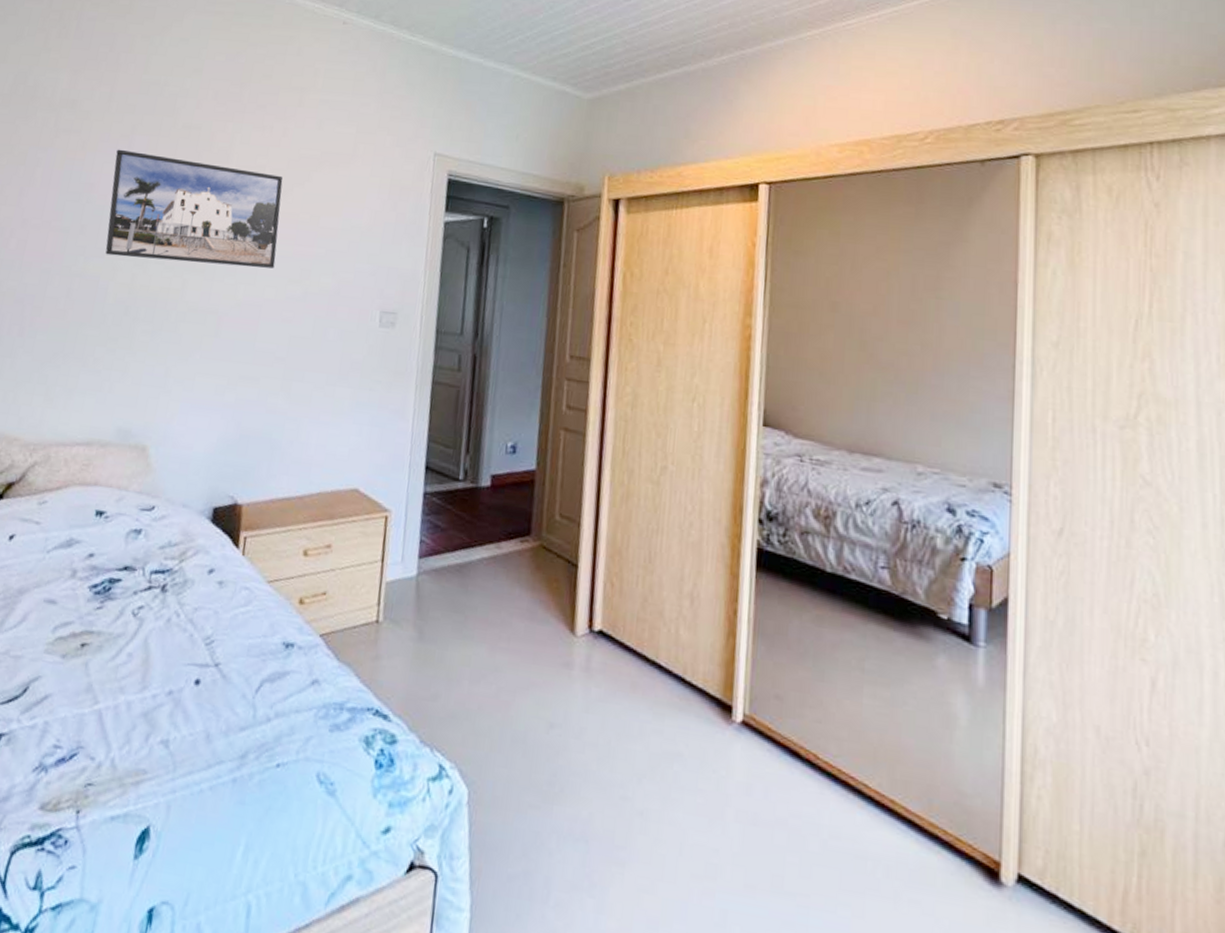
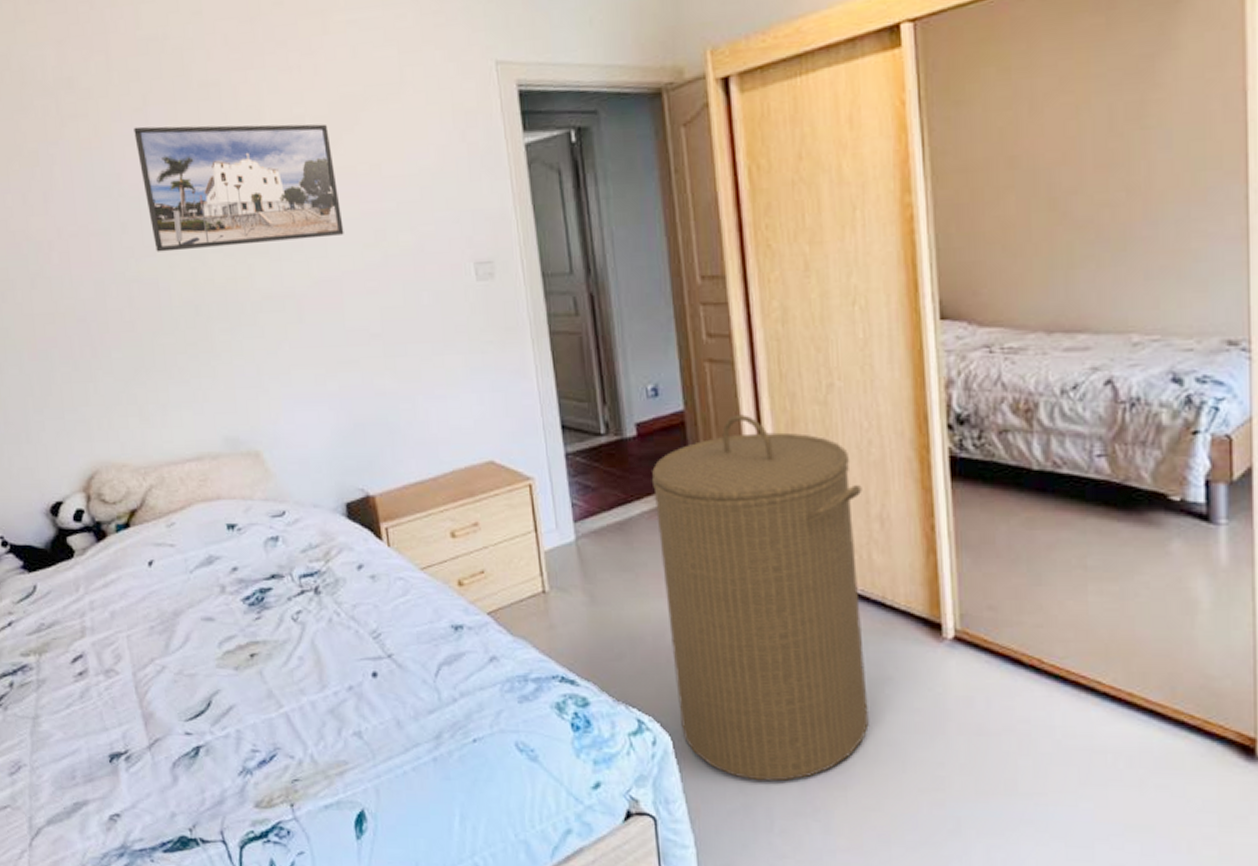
laundry hamper: none [479,481,679,850] -> present [651,414,869,782]

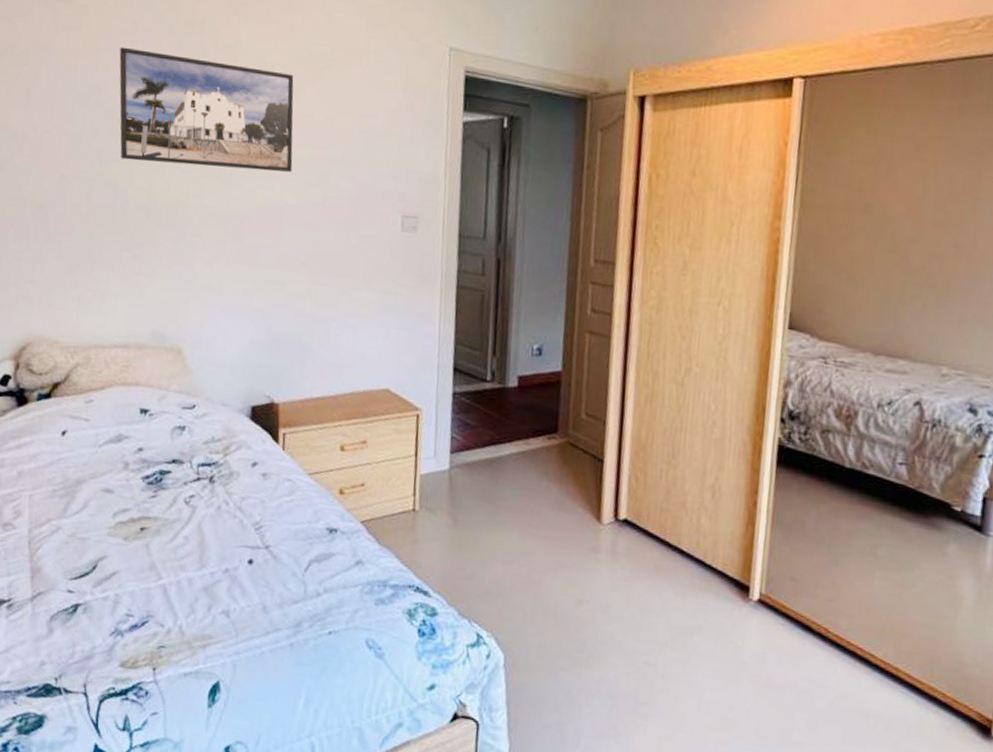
laundry hamper: present [651,414,869,782] -> none [514,382,702,705]

